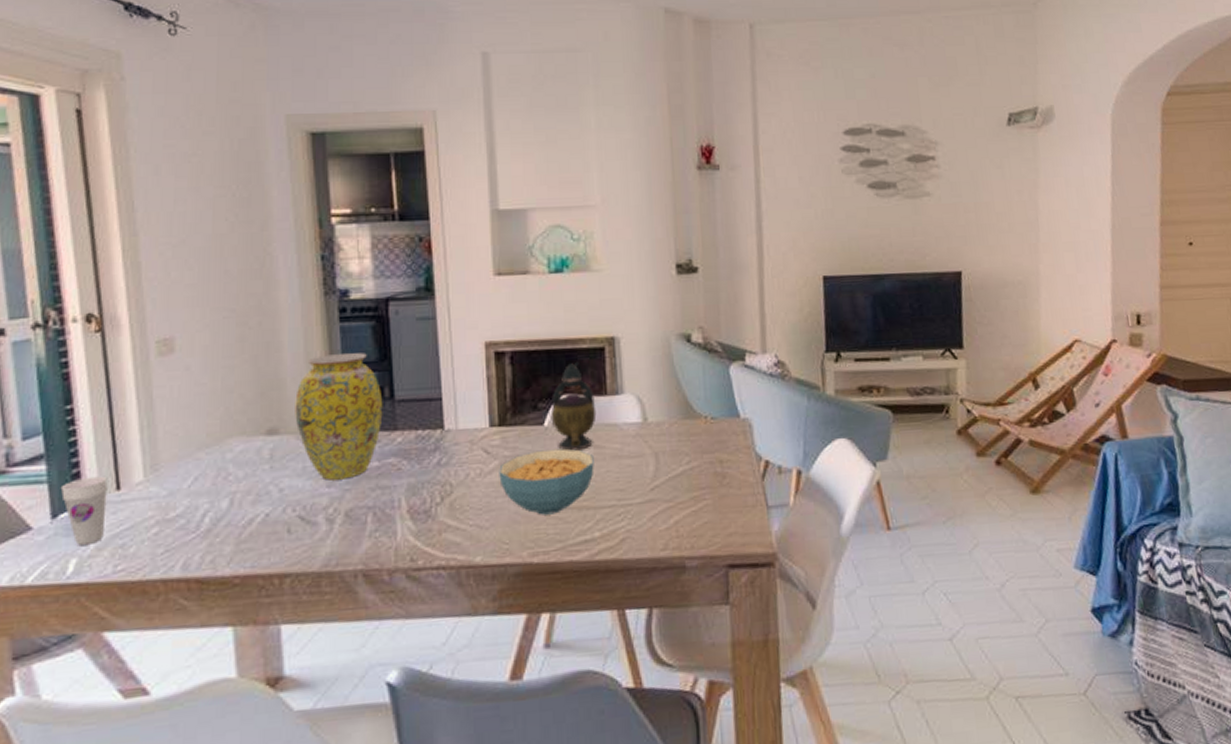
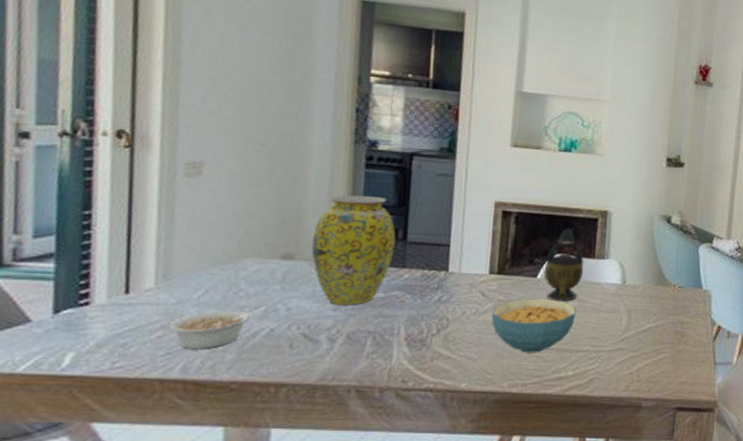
cup: present [60,476,108,545] -> none [66,279,118,341]
legume: none [163,489,257,545] -> present [168,306,266,350]

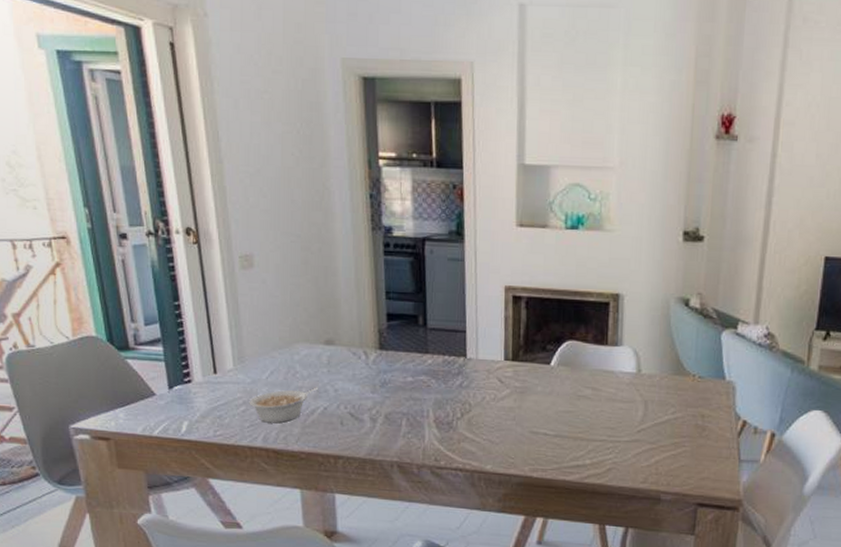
vase: present [311,195,396,305] -> none [347,283,418,388]
cereal bowl: present [491,298,577,353] -> none [510,385,591,440]
teapot: present [544,227,584,302] -> none [557,312,597,390]

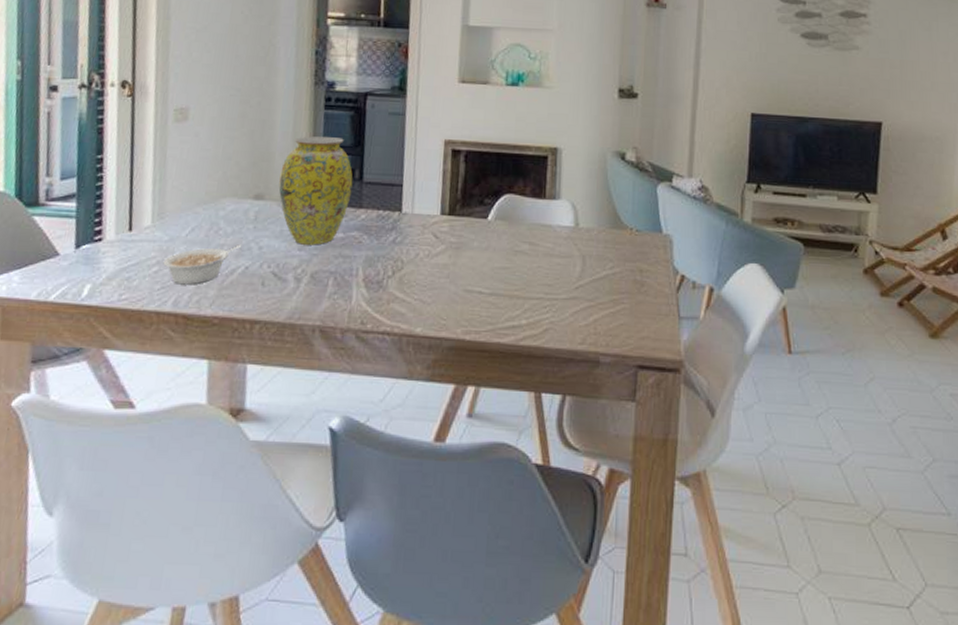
vase: none [347,283,418,388] -> present [279,136,353,245]

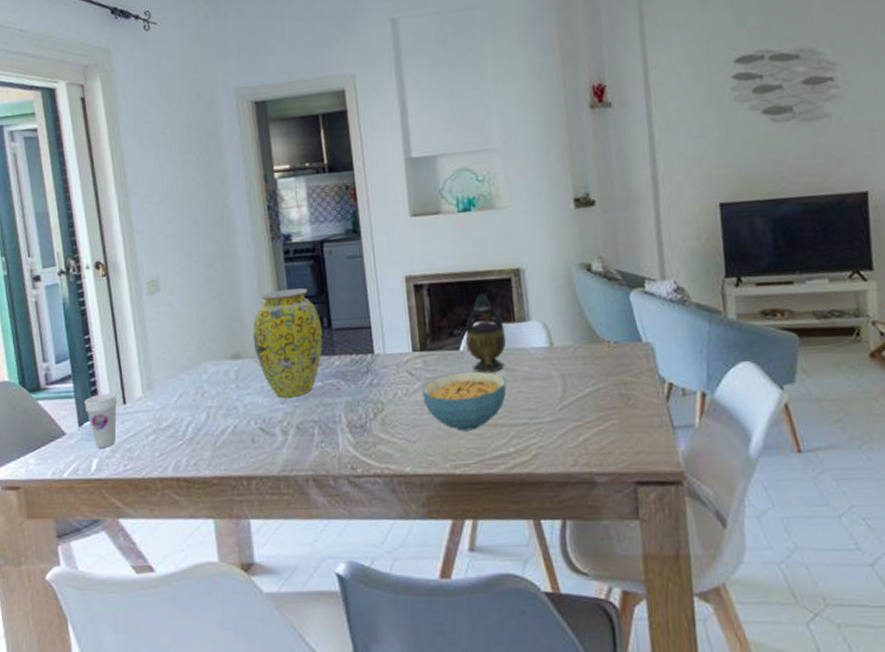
cup: none [85,217,123,274] -> present [83,392,117,448]
legume: present [163,244,241,285] -> none [158,405,227,450]
cereal bowl: none [444,240,528,299] -> present [422,371,507,431]
teapot: none [494,166,535,245] -> present [465,292,507,374]

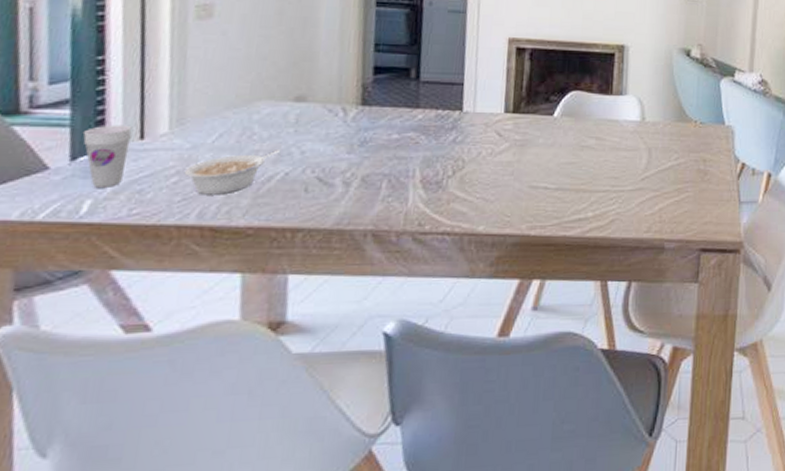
legume: none [158,405,227,450] -> present [184,150,280,195]
vase: present [253,288,323,398] -> none [324,34,409,148]
cereal bowl: present [422,371,507,431] -> none [508,137,595,194]
teapot: present [465,292,507,374] -> none [560,63,602,140]

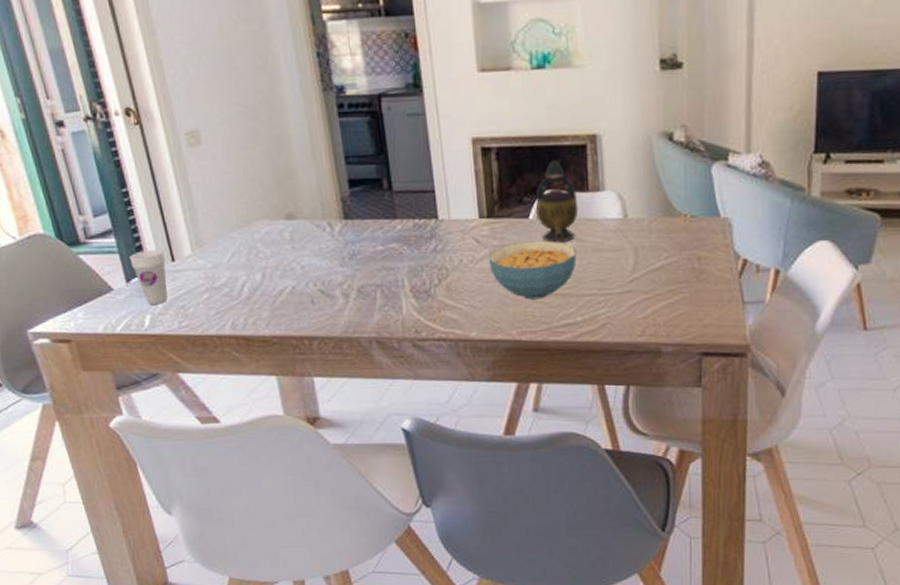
legume: present [184,150,280,195] -> none [212,266,283,309]
cereal bowl: none [508,137,595,194] -> present [489,240,577,300]
teapot: none [560,63,602,140] -> present [535,158,579,243]

